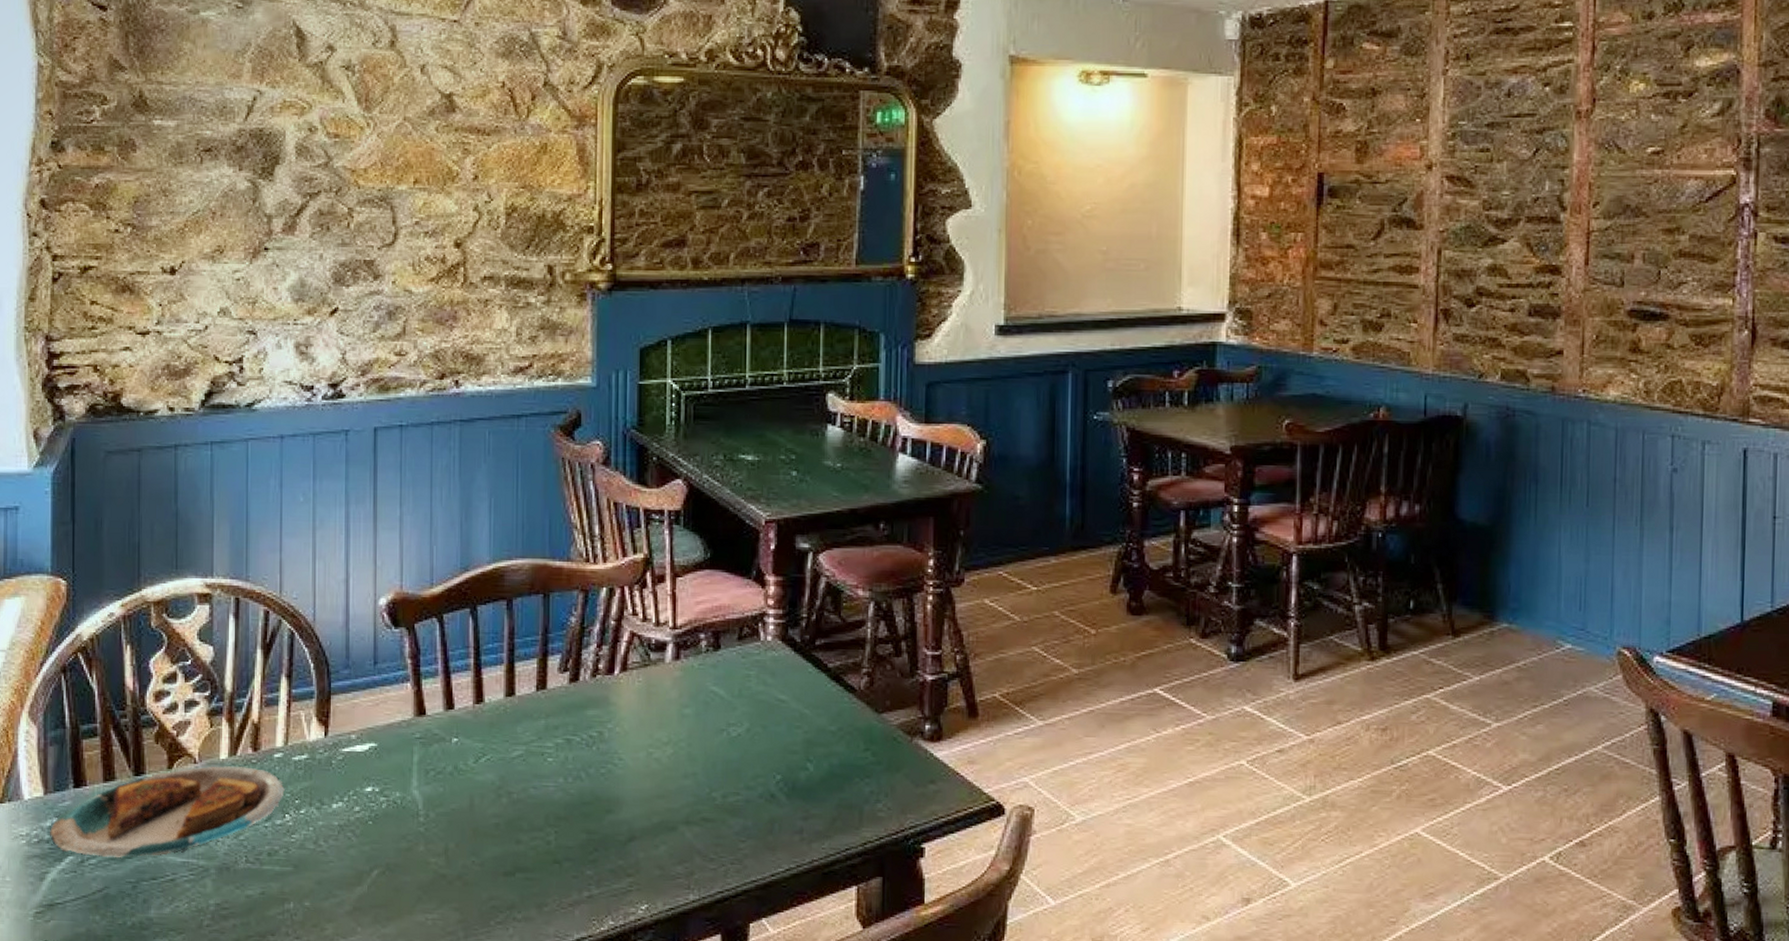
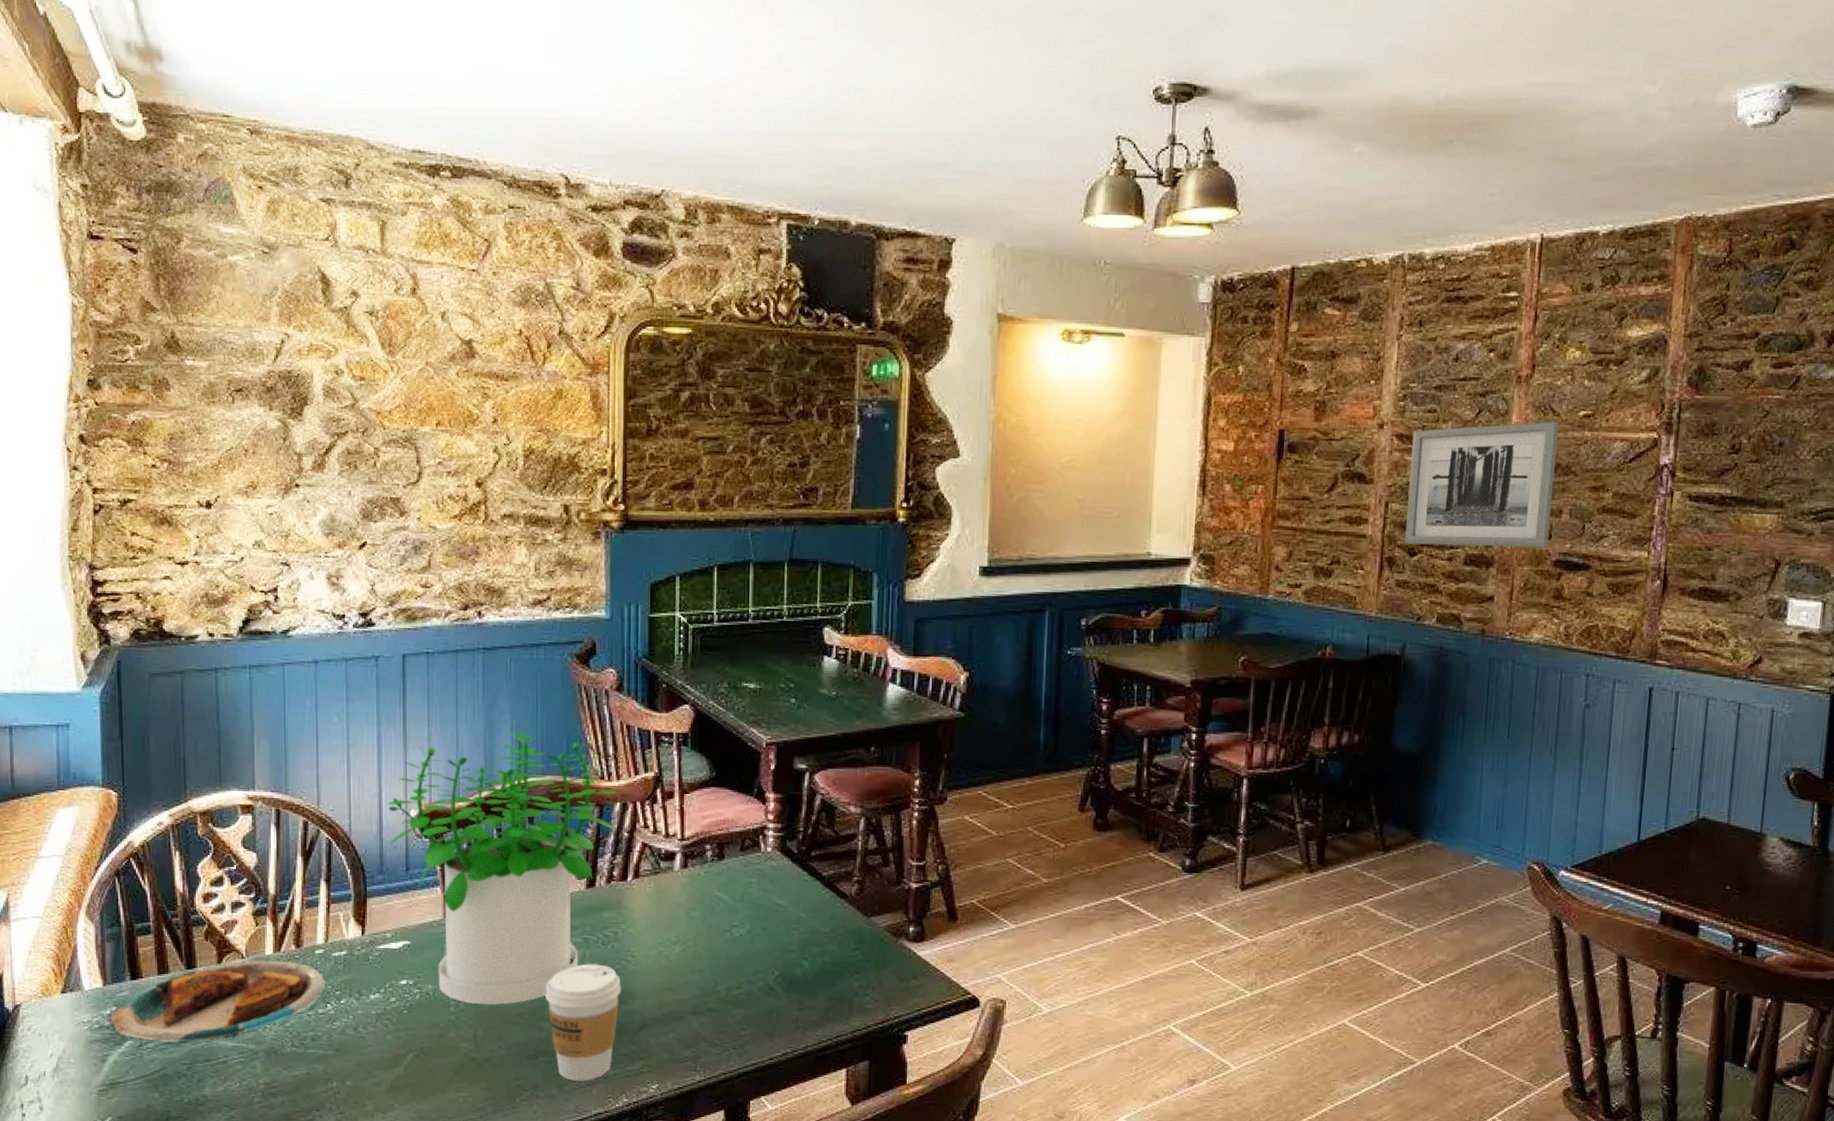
potted plant: none [355,510,604,814] -> present [387,731,617,1005]
coffee cup: none [524,768,607,901] -> present [545,964,621,1081]
wall art: none [1460,159,1625,296] -> present [1404,421,1559,547]

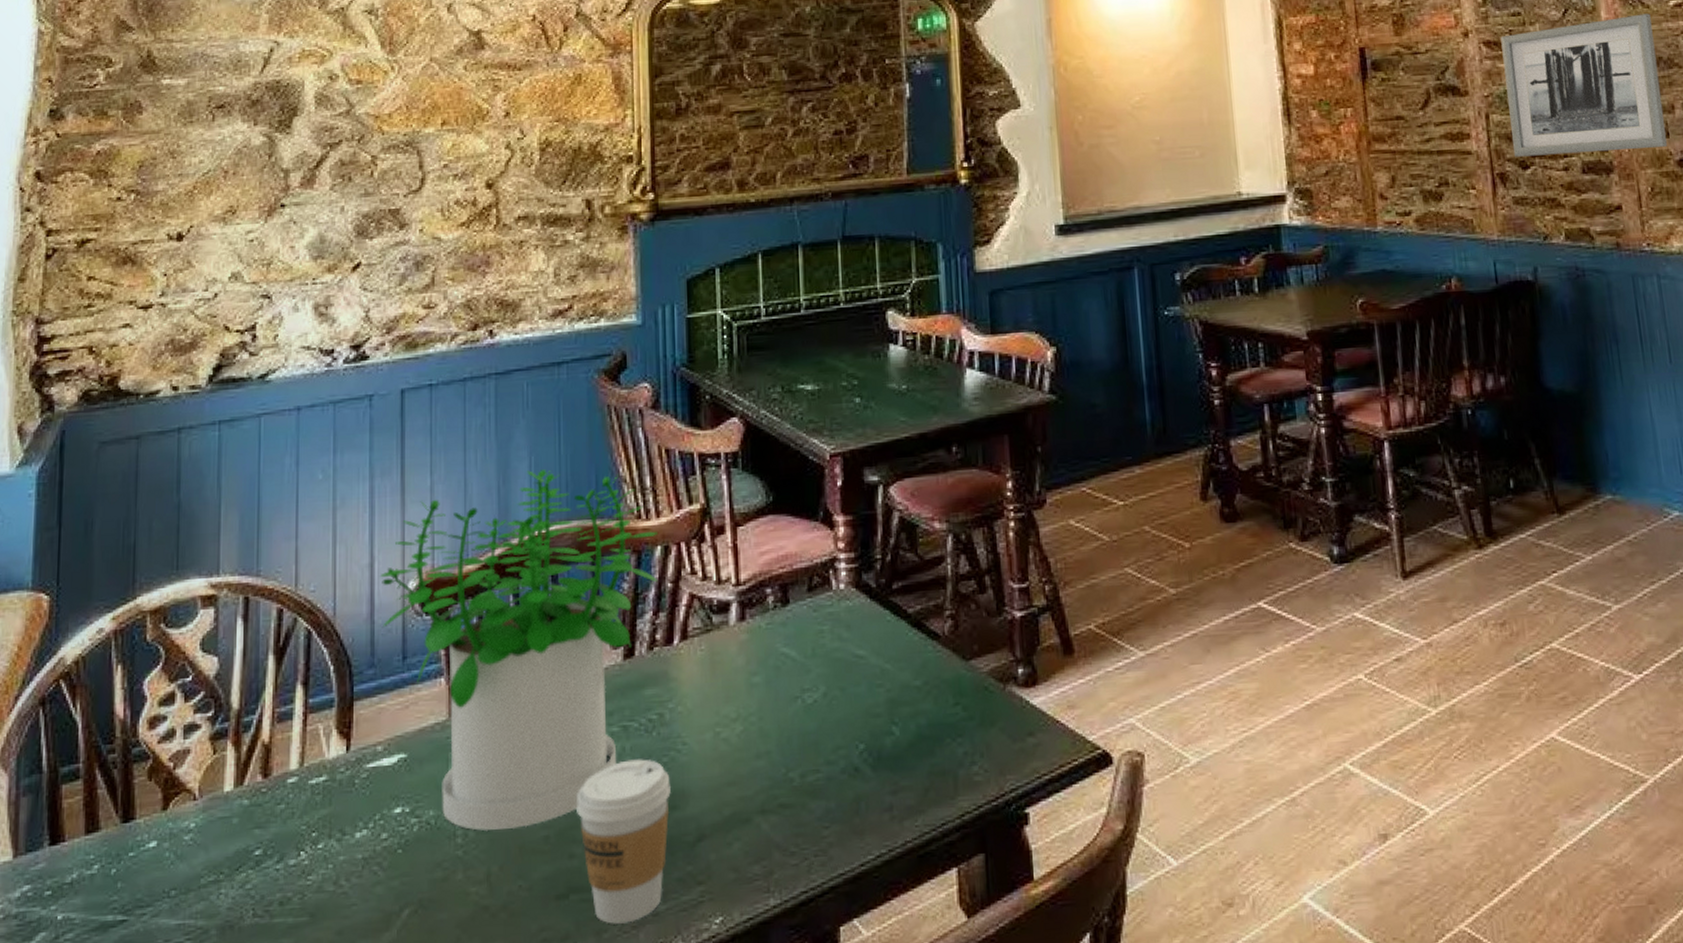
plate: present [110,961,326,1043] -> none [18,798,300,930]

